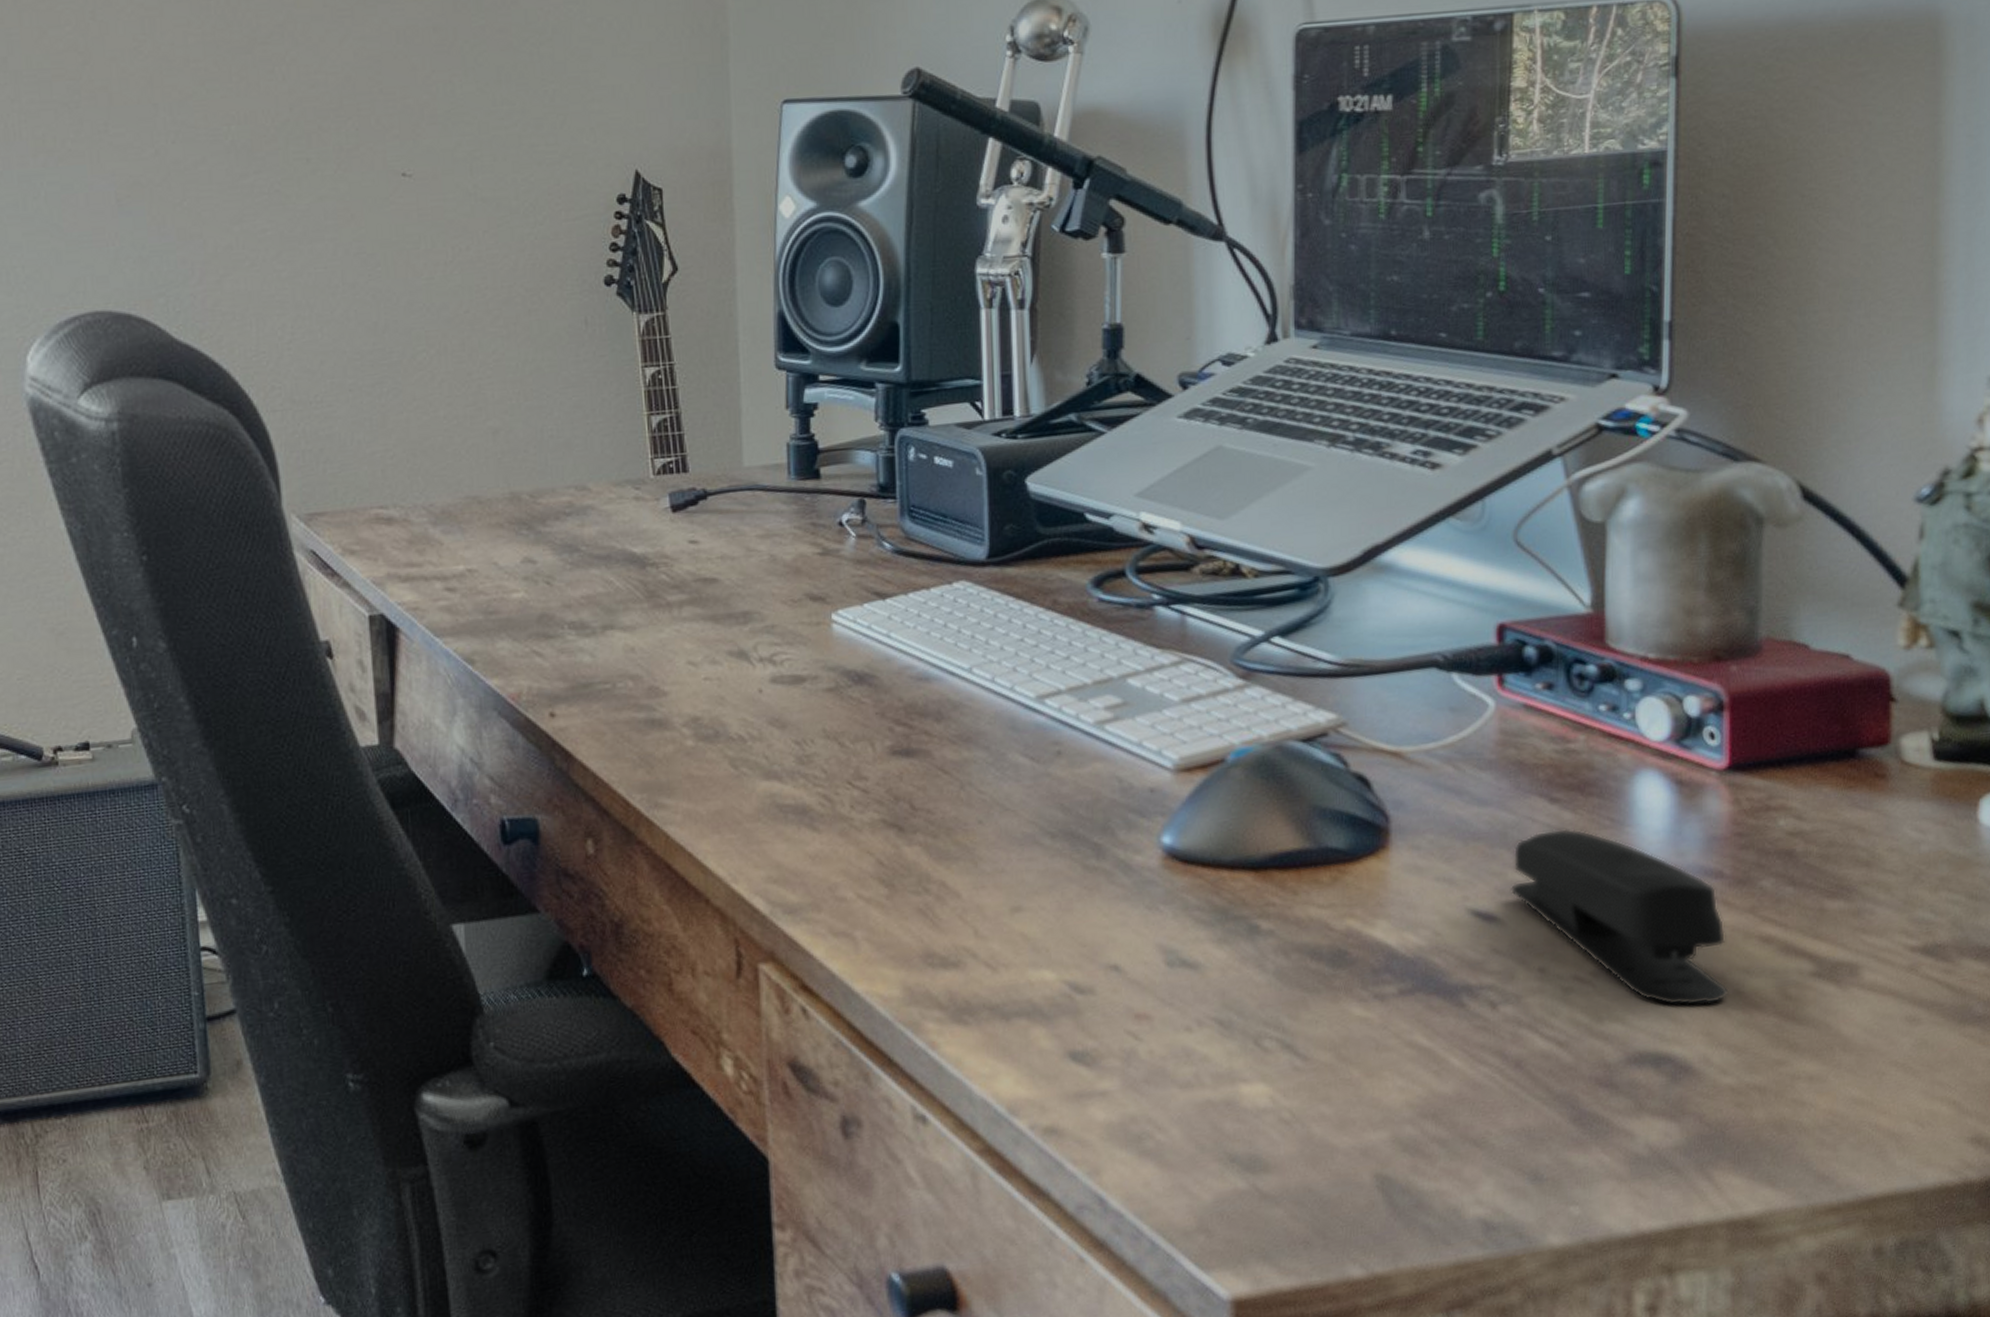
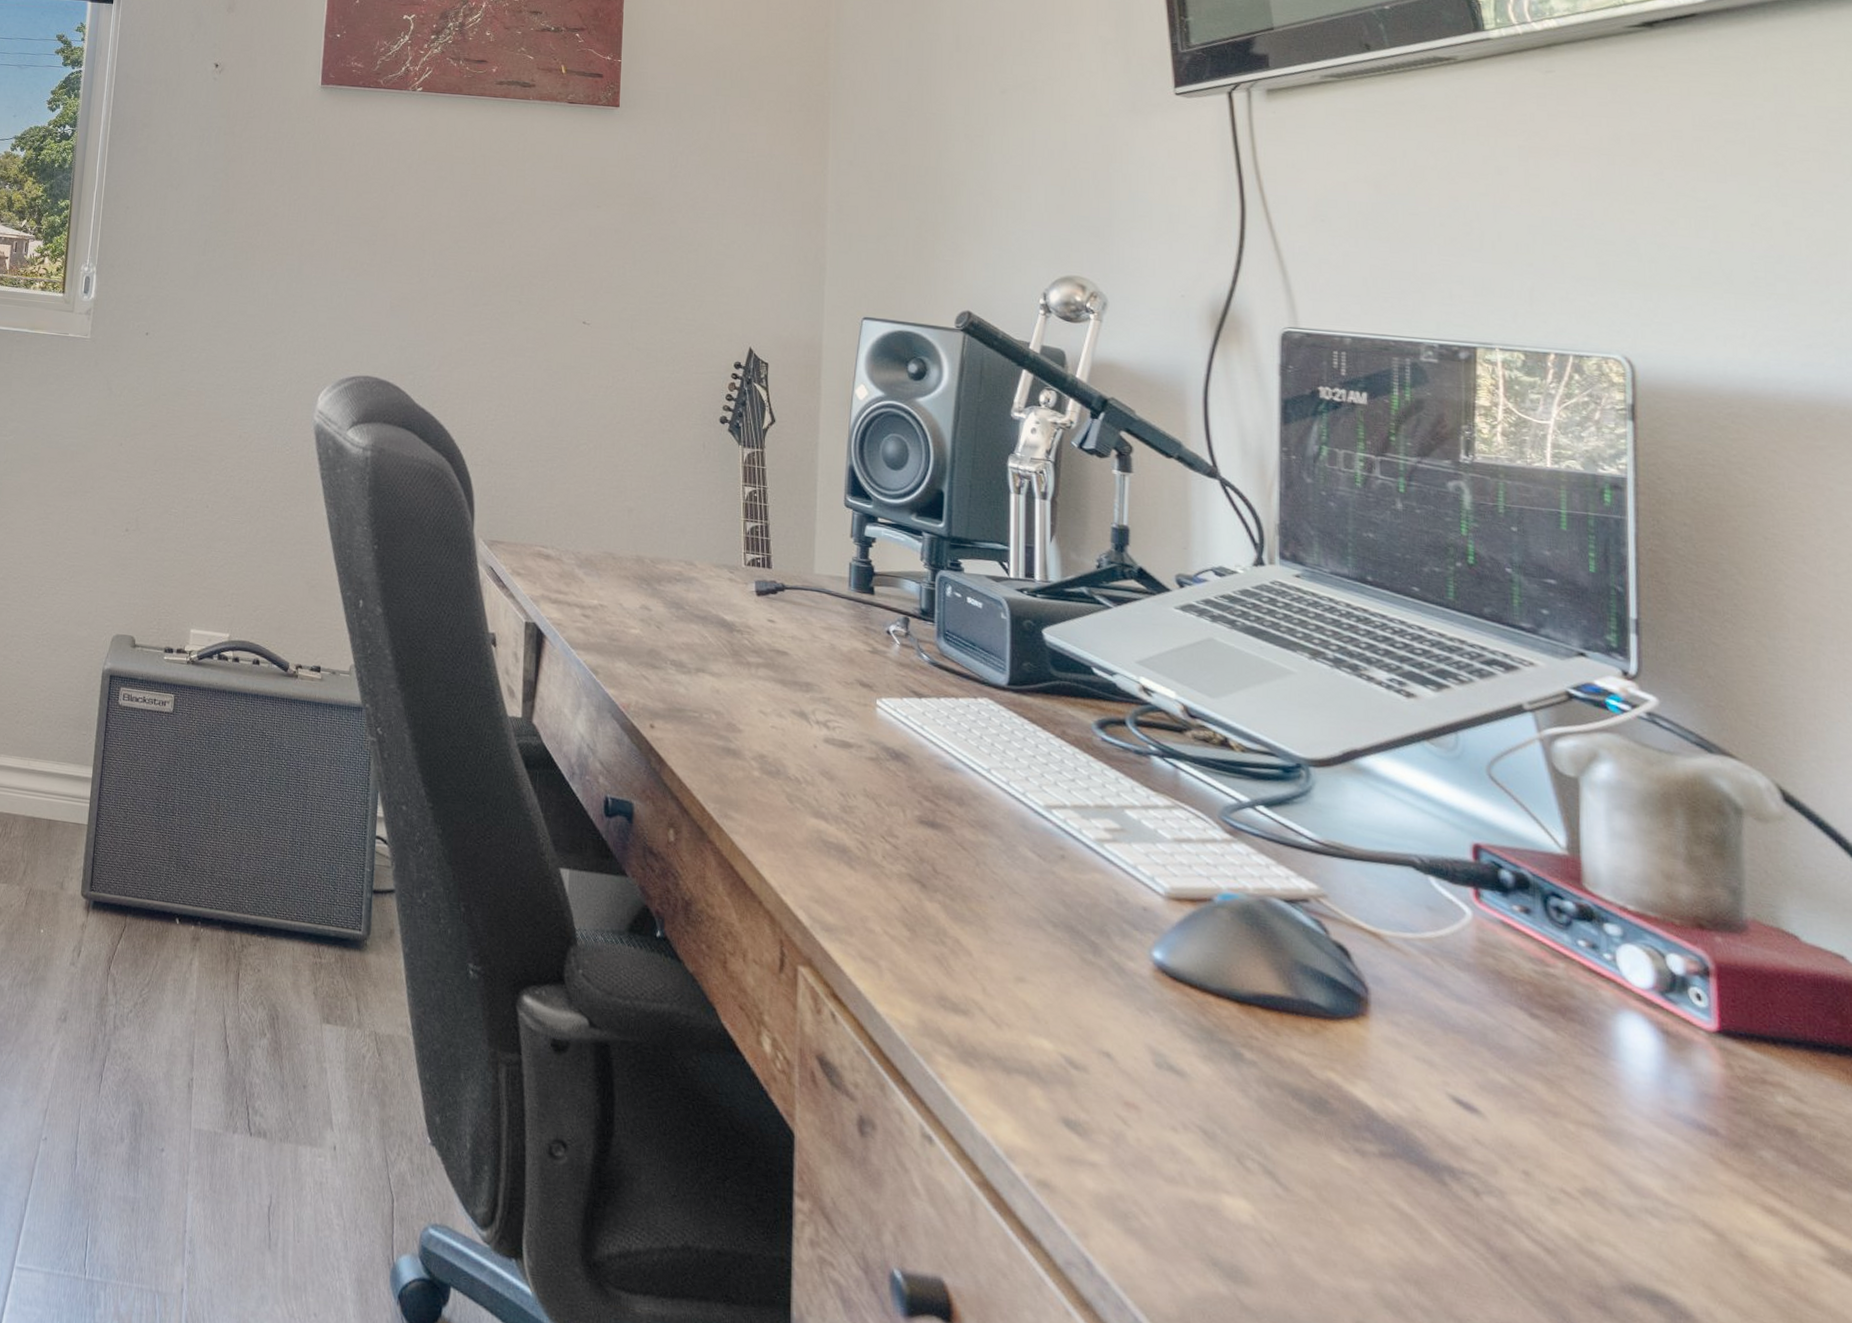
stapler: present [1511,828,1729,1006] -> none [1492,1041,1731,1259]

